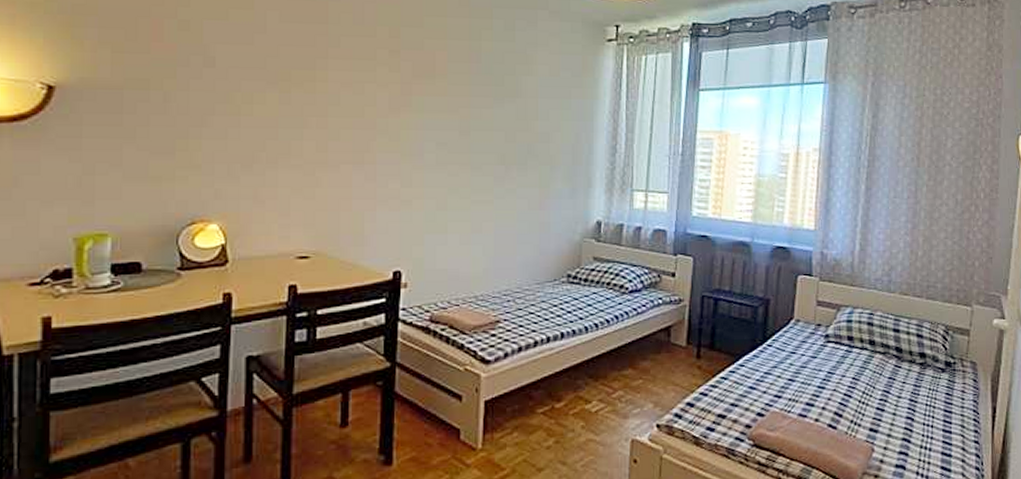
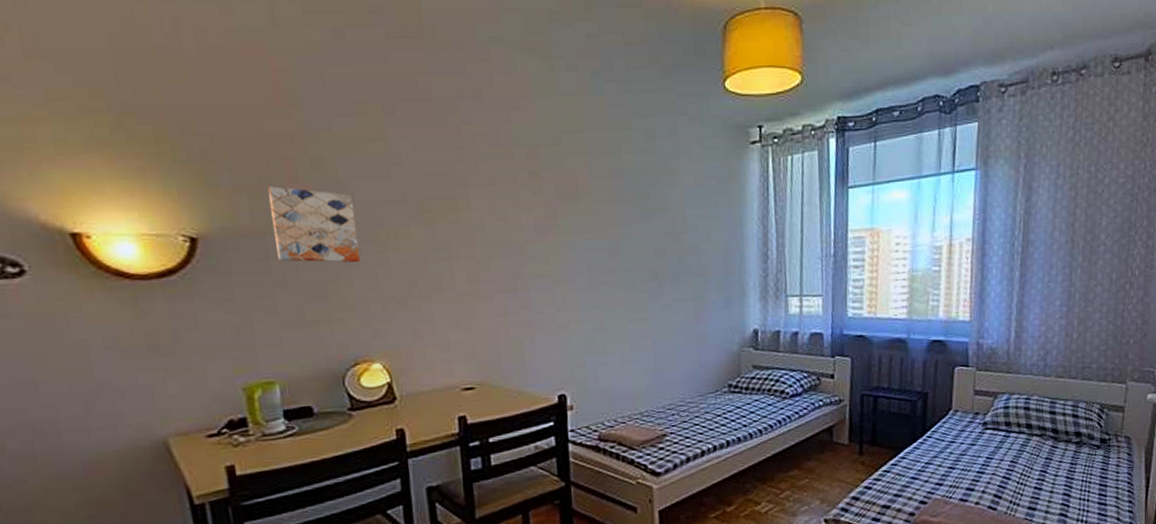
wall art: none [130,43,214,123] -> present [268,186,360,263]

